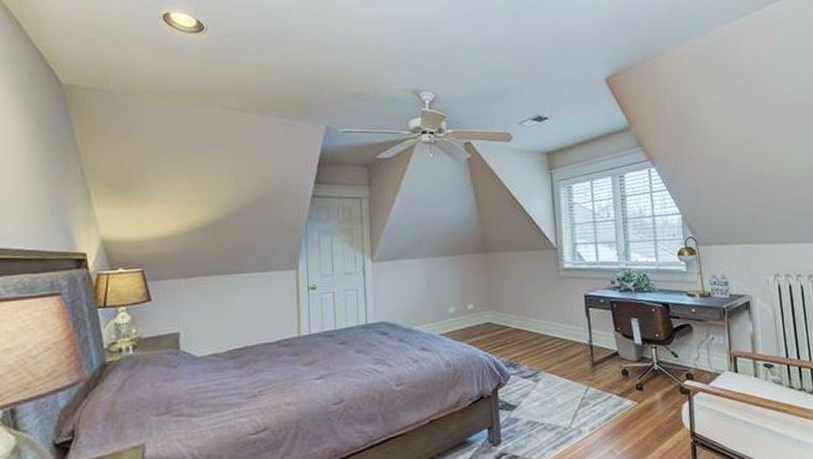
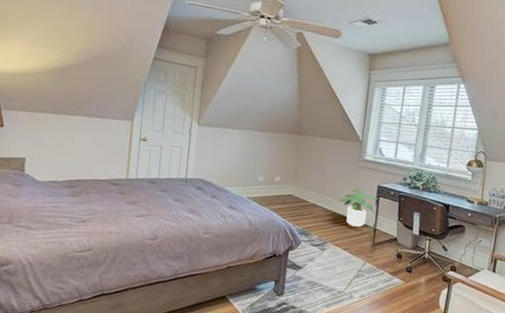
potted plant: none [543,302,587,347] -> present [338,188,378,227]

